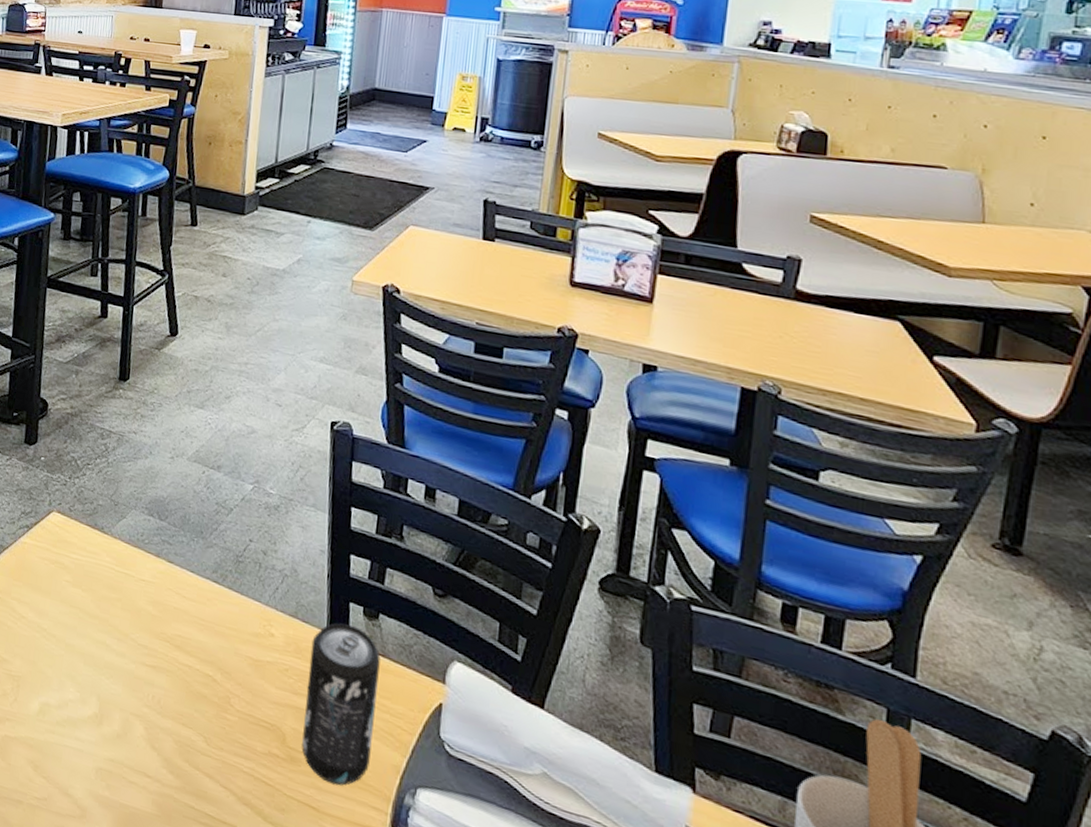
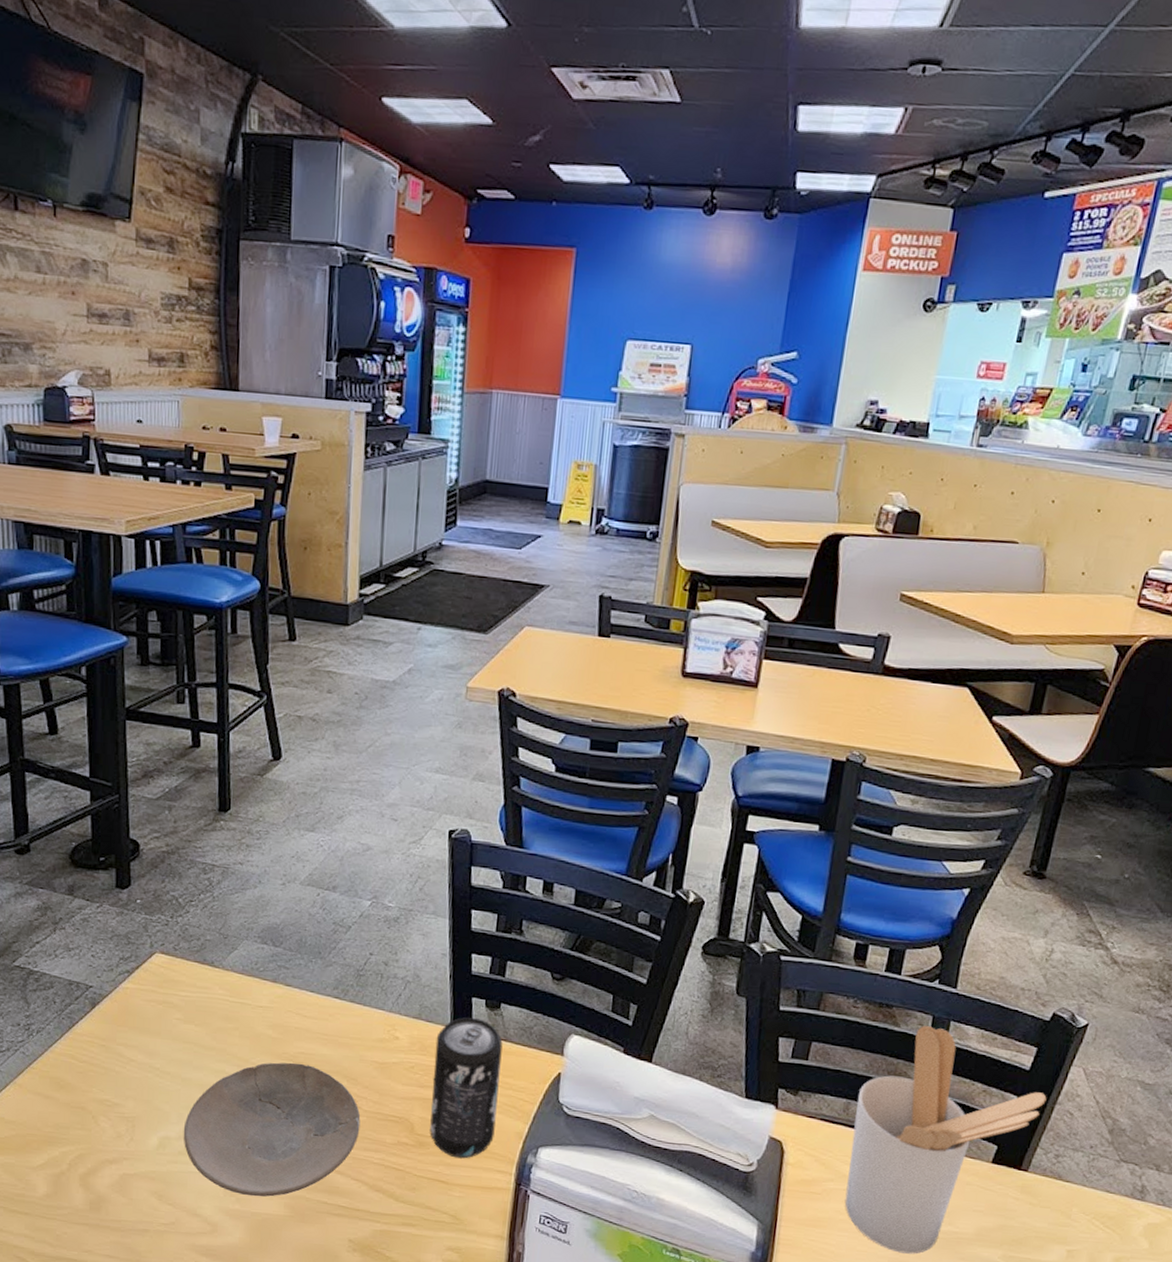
plate: none [62,640,233,790] -> present [183,1062,361,1197]

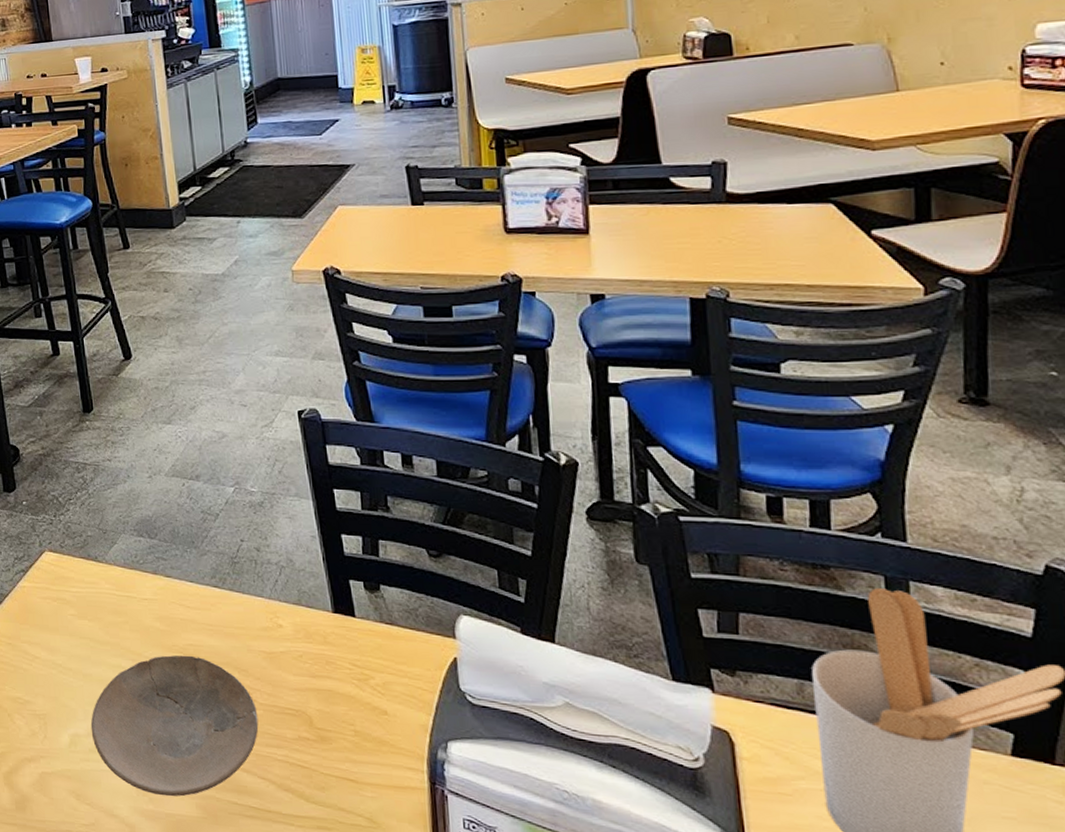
beverage can: present [430,1017,503,1159] -> none [319,601,398,755]

